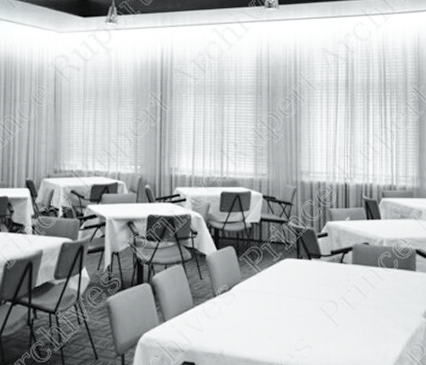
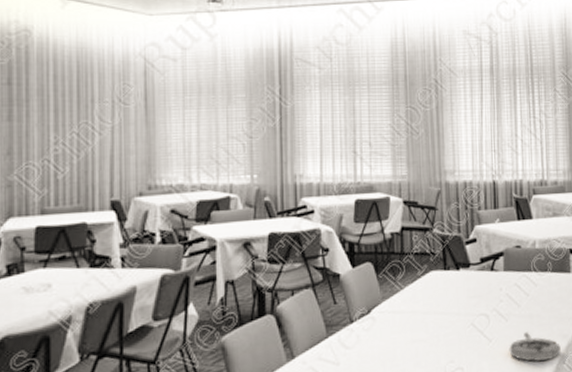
ashtray: none [355,321,404,349] -> present [509,332,561,362]

